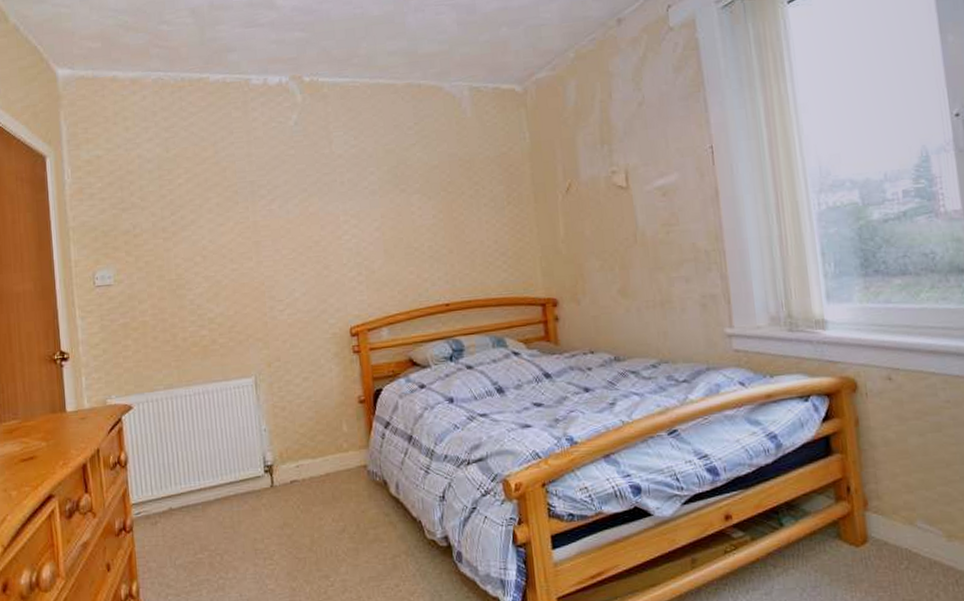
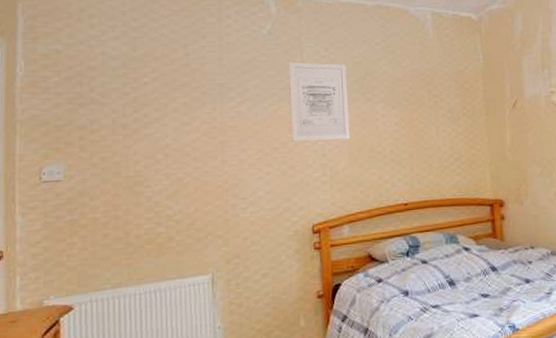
wall art: none [317,153,385,240] -> present [288,62,350,142]

